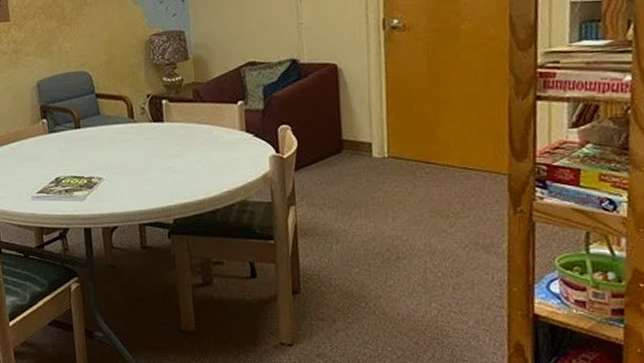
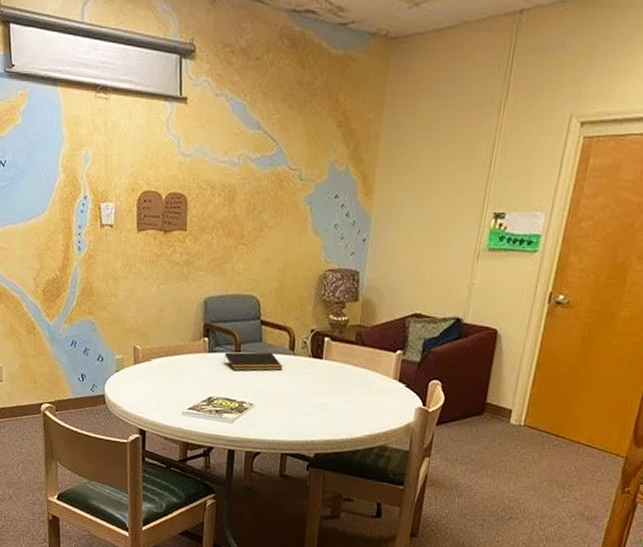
notepad: none [65,124,125,148] -> present [223,351,283,371]

